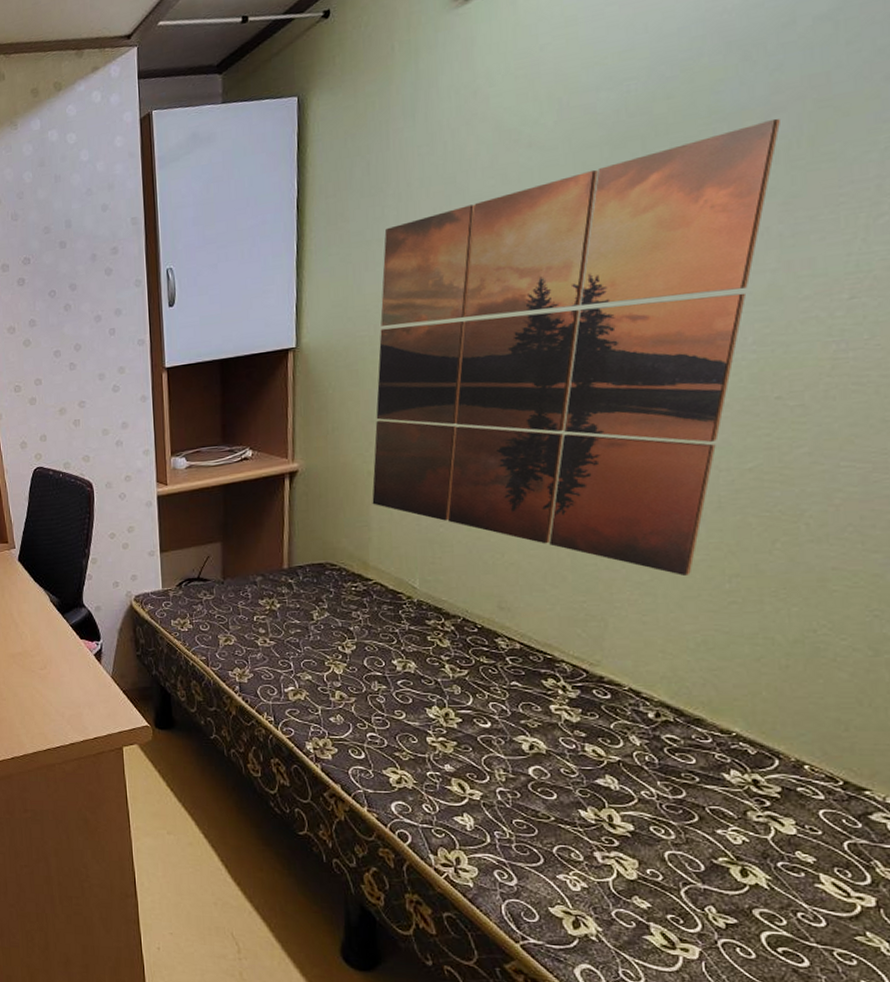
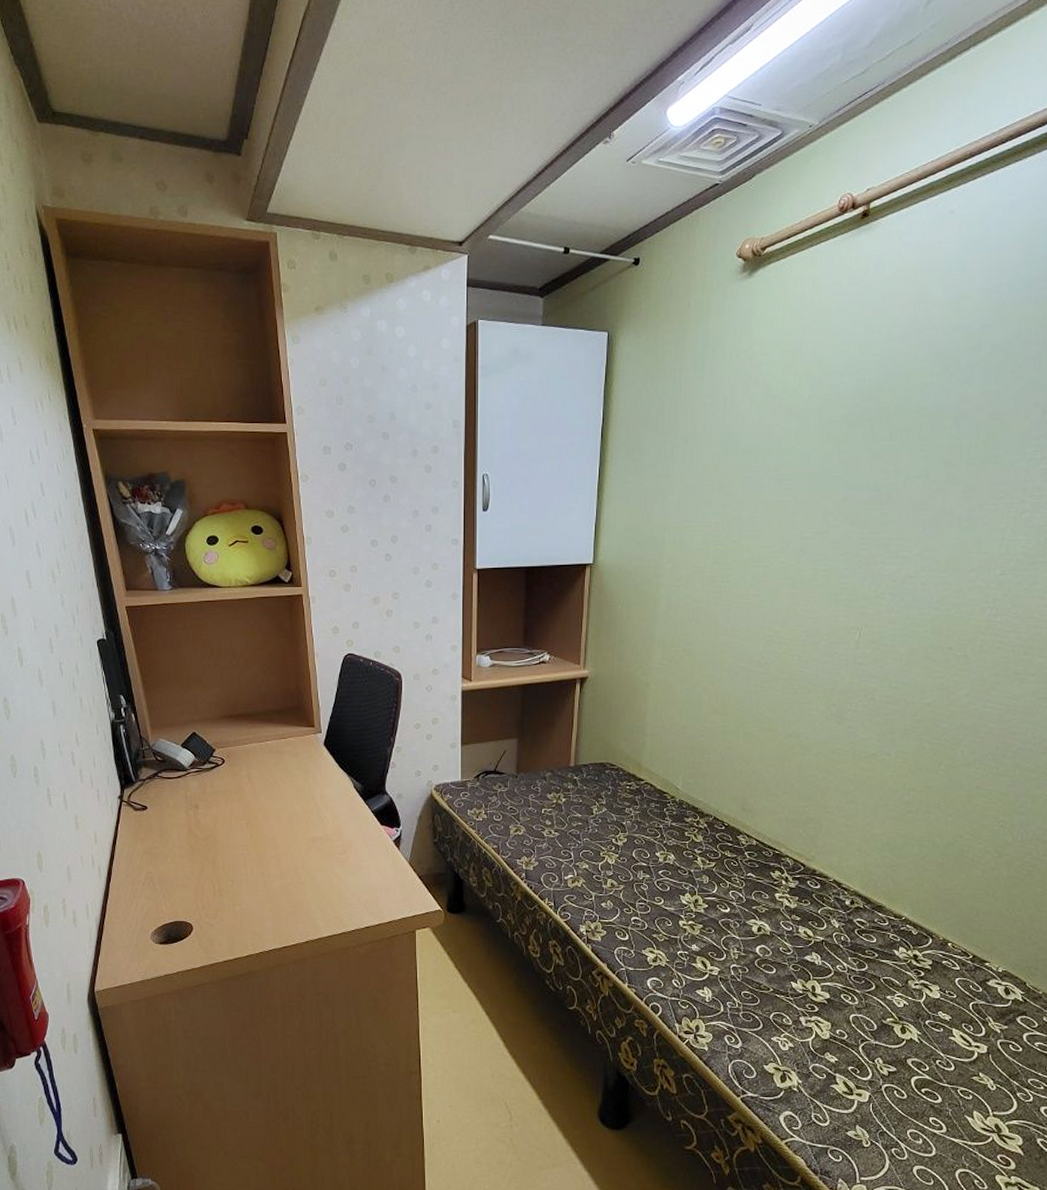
wall art: present [372,118,780,577] -> none [648,422,965,789]

